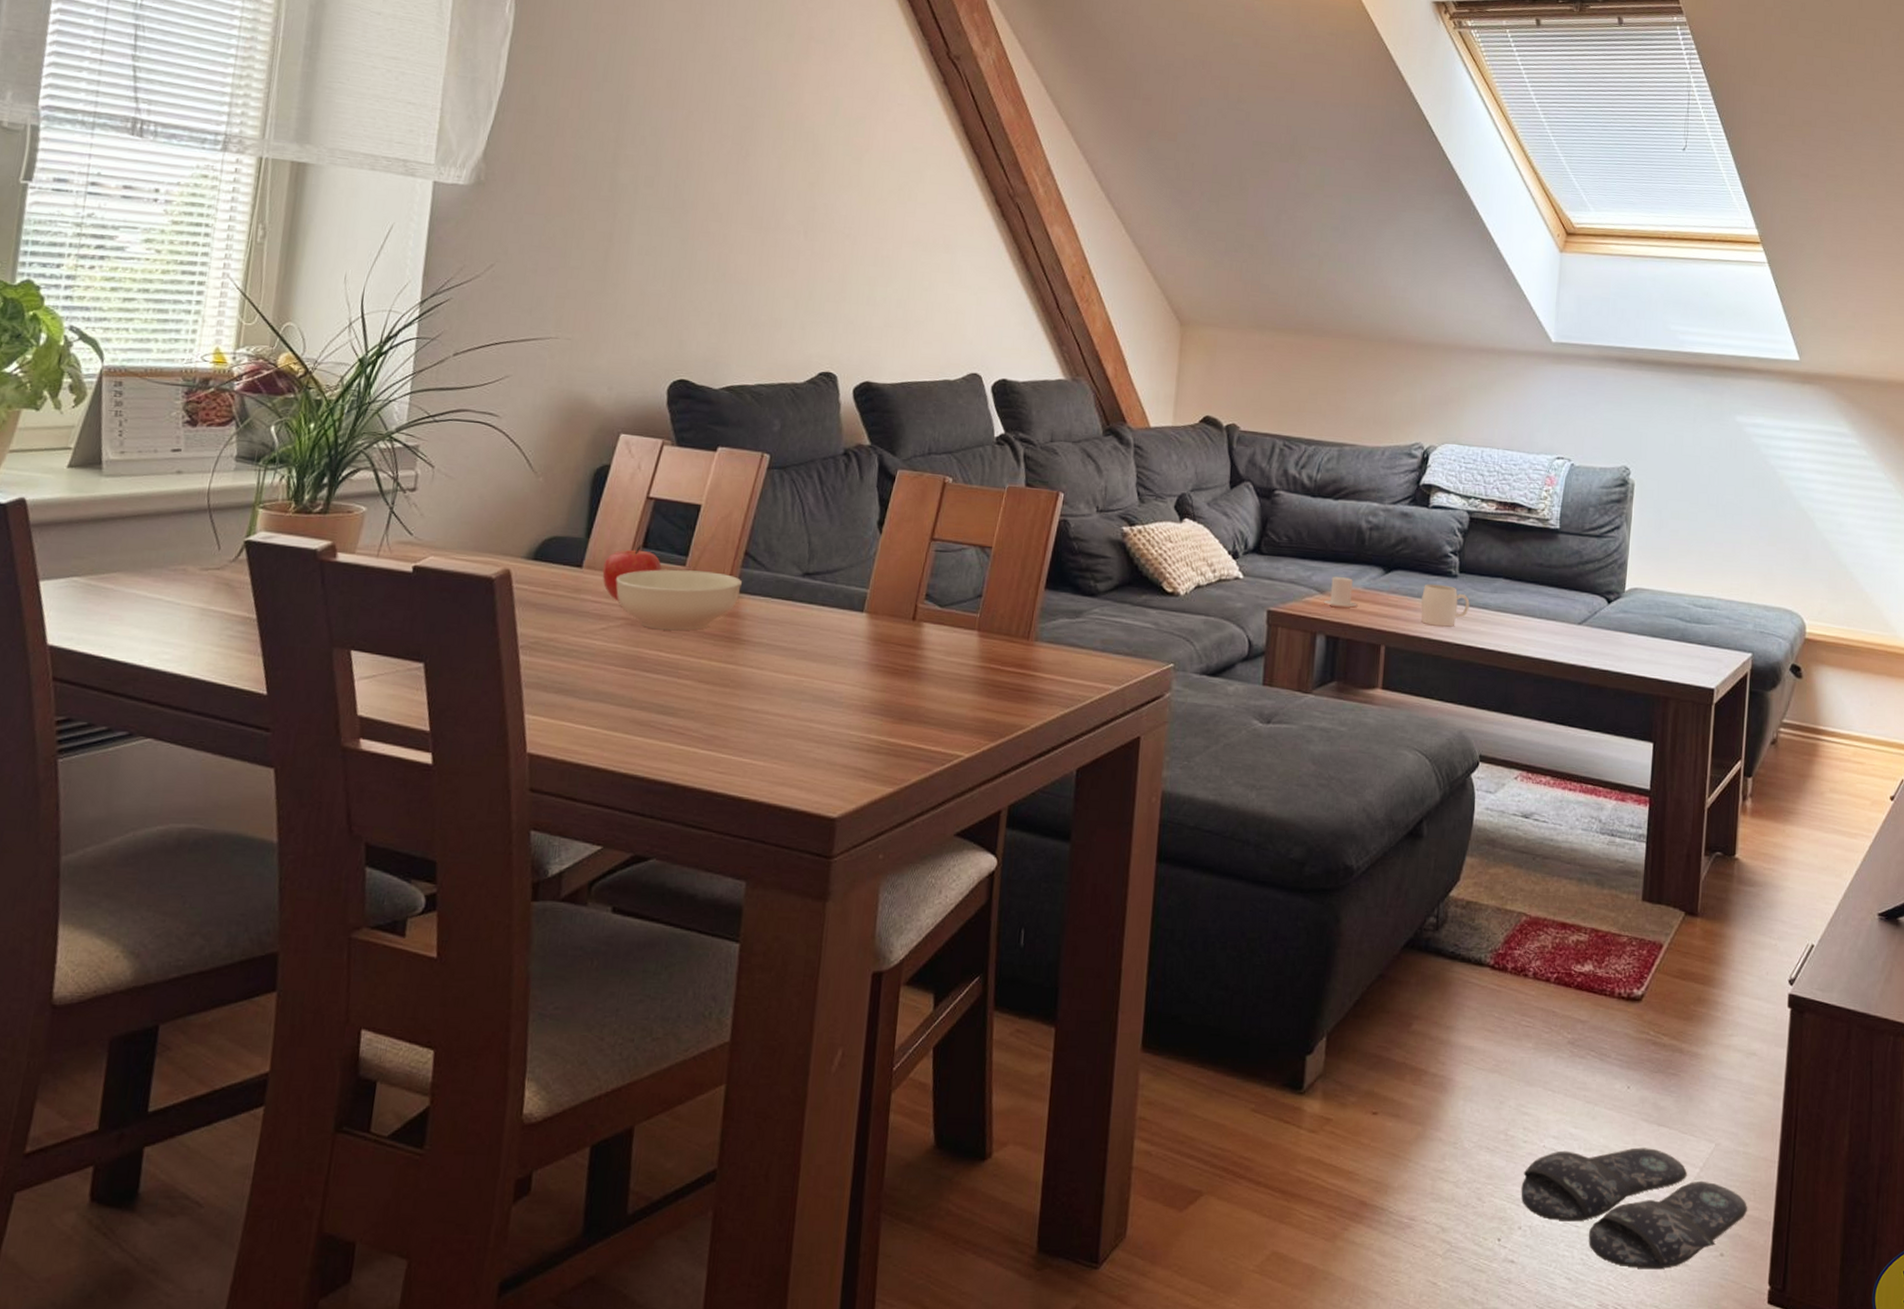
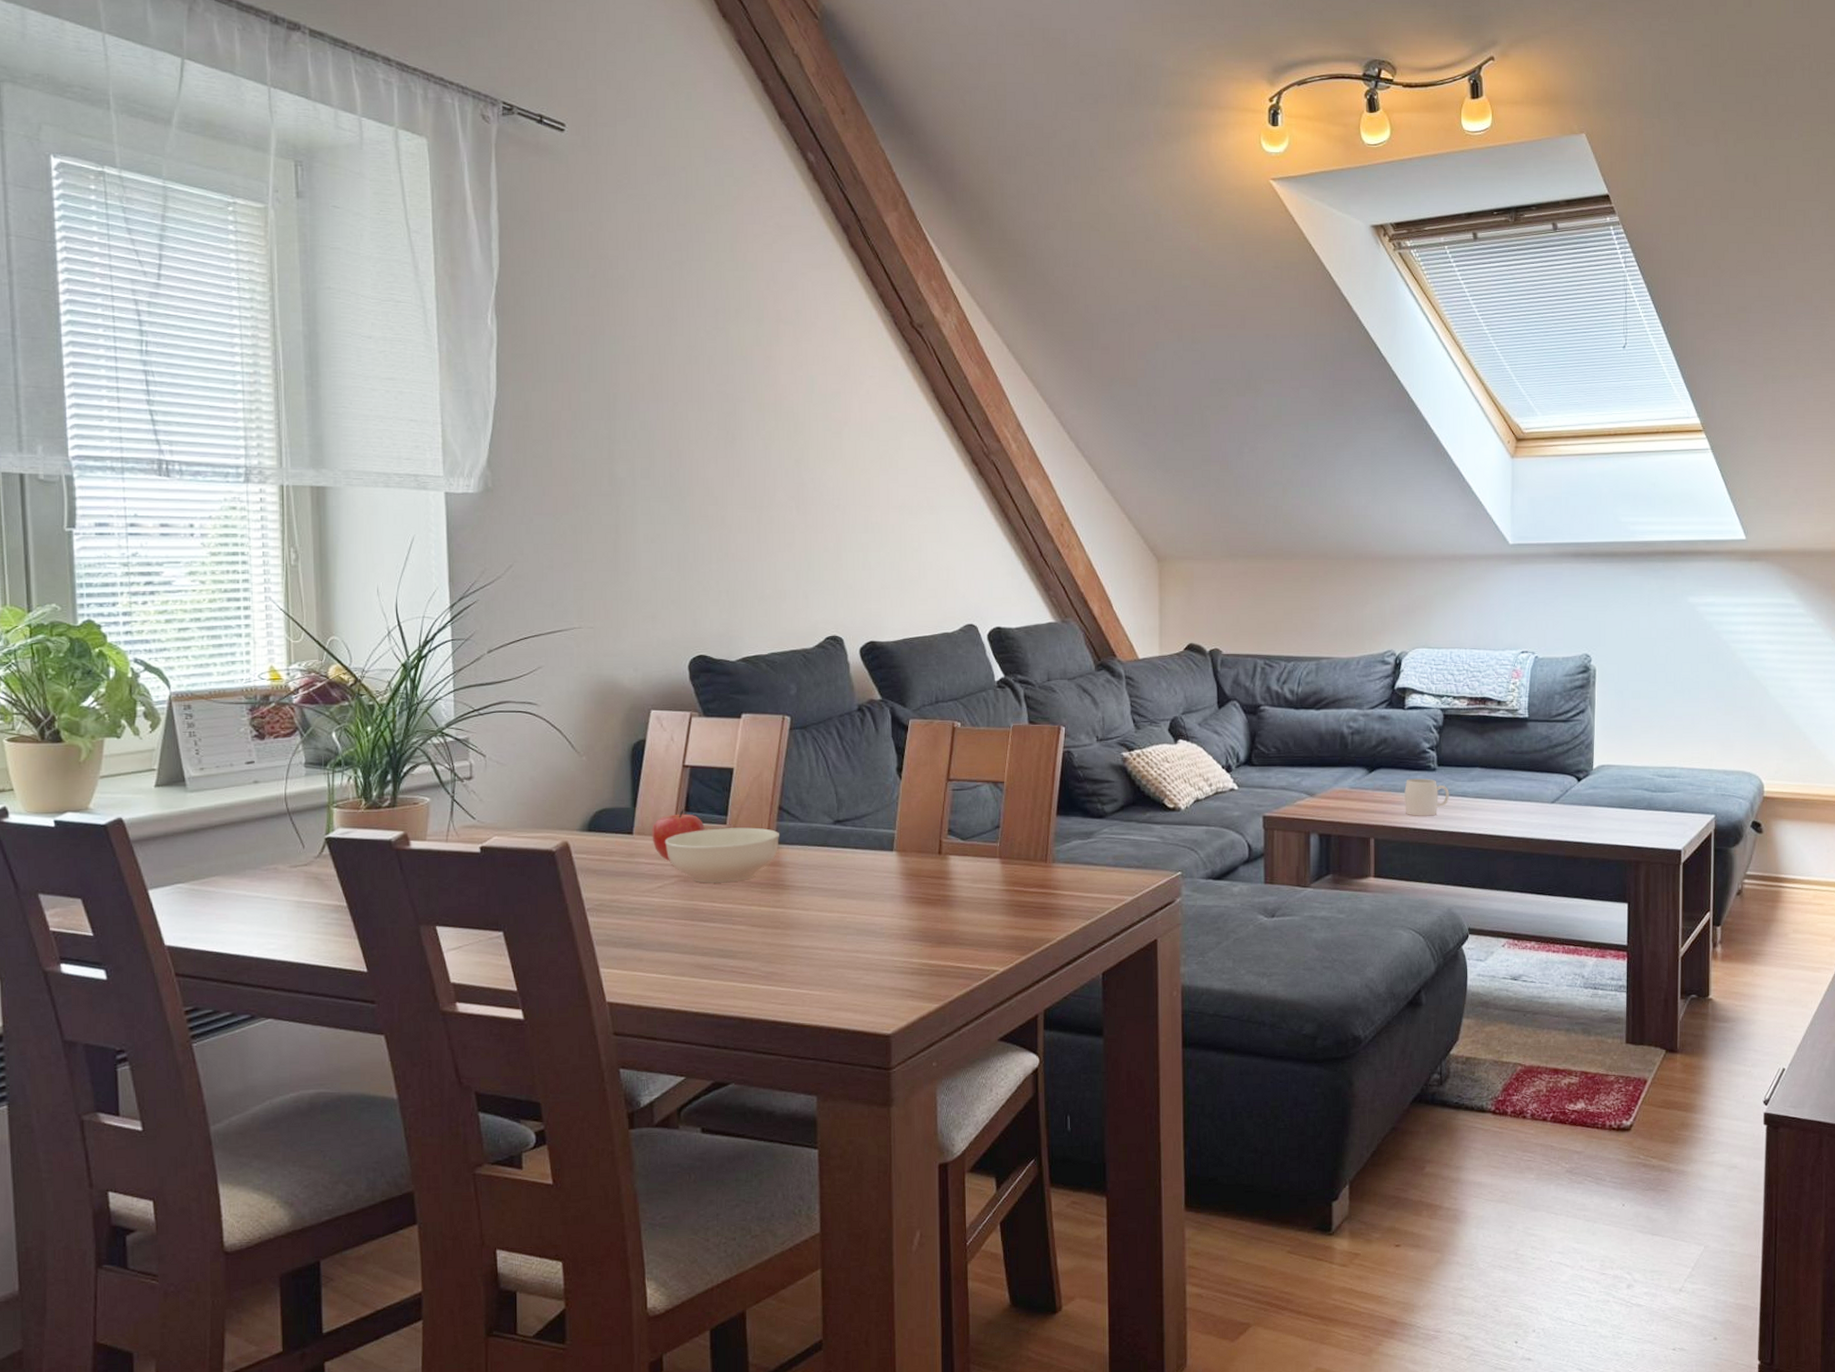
candle: present [1323,577,1357,609] -> none [1313,780,1345,808]
slippers: present [1521,1147,1747,1270] -> none [1533,1254,1736,1356]

